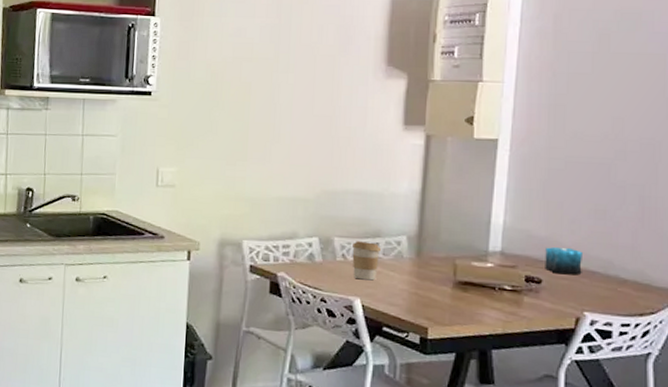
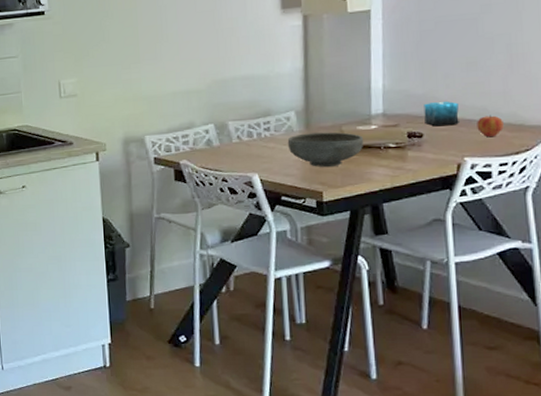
coffee cup: present [352,241,381,281] -> none [246,121,272,157]
bowl: none [395,261,478,302] -> present [287,132,364,167]
apple: none [600,269,629,294] -> present [477,114,504,138]

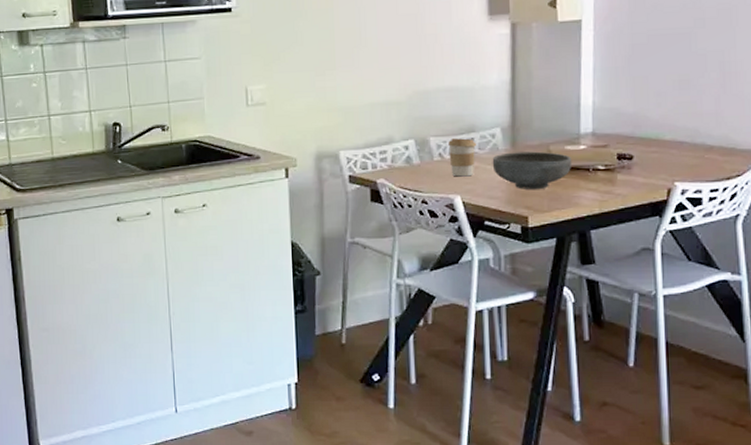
coffee cup: none [246,121,272,157] -> present [448,138,476,177]
candle: present [424,101,459,127] -> none [634,120,670,148]
apple: present [477,114,504,138] -> none [688,136,715,161]

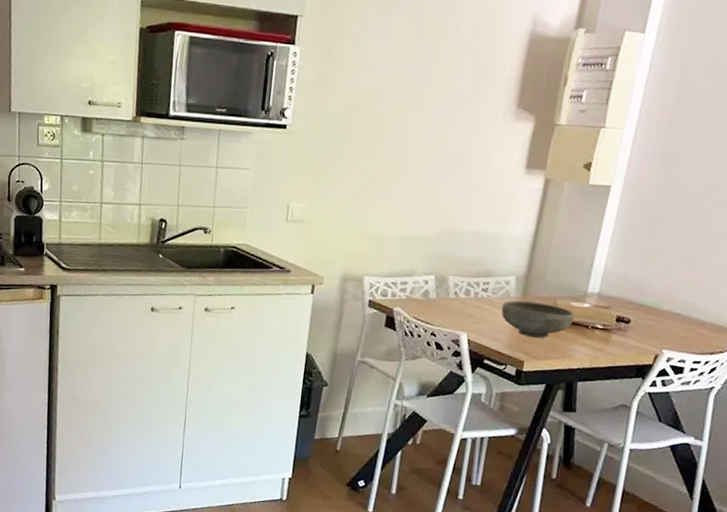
coffee cup: present [448,138,476,177] -> none [462,280,491,317]

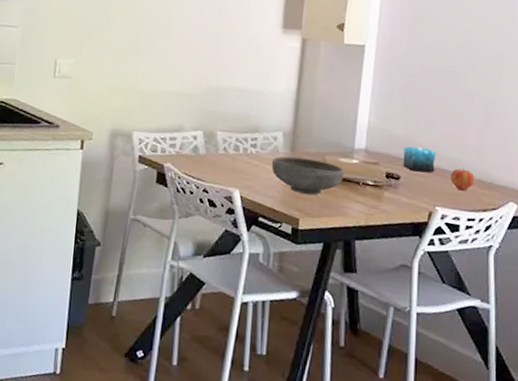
candle: none [635,290,671,316] -> present [403,146,436,173]
apple: none [681,311,707,335] -> present [450,168,475,191]

